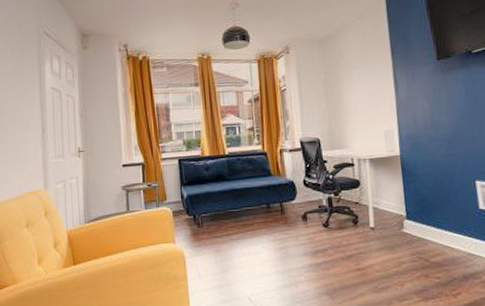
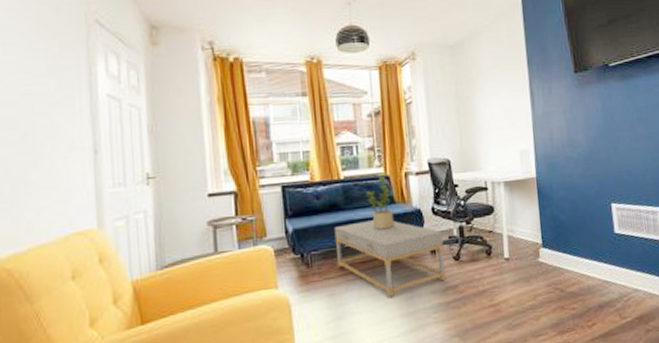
coffee table: none [220,190,317,256] -> present [334,220,446,297]
potted plant: none [246,152,271,198] -> present [365,175,395,230]

